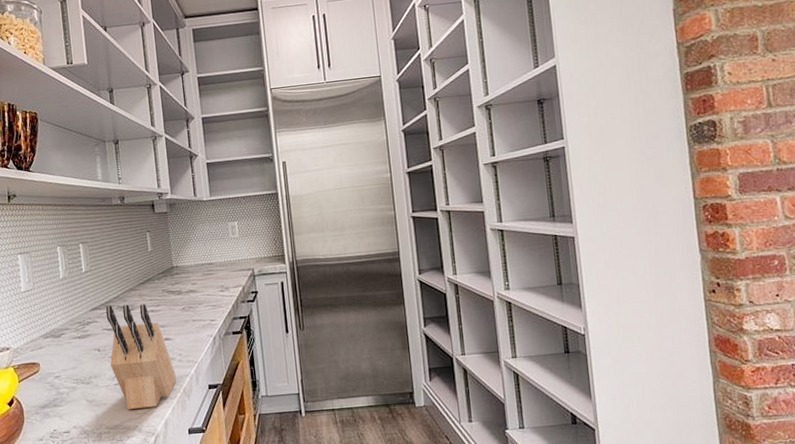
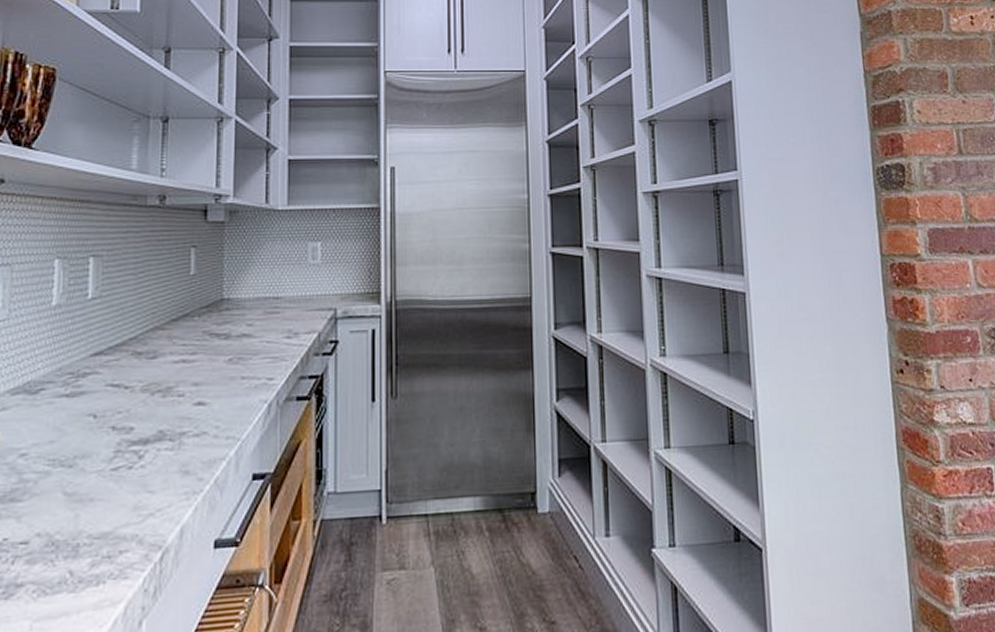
knife block: present [105,304,177,409] -> none [108,349,207,508]

